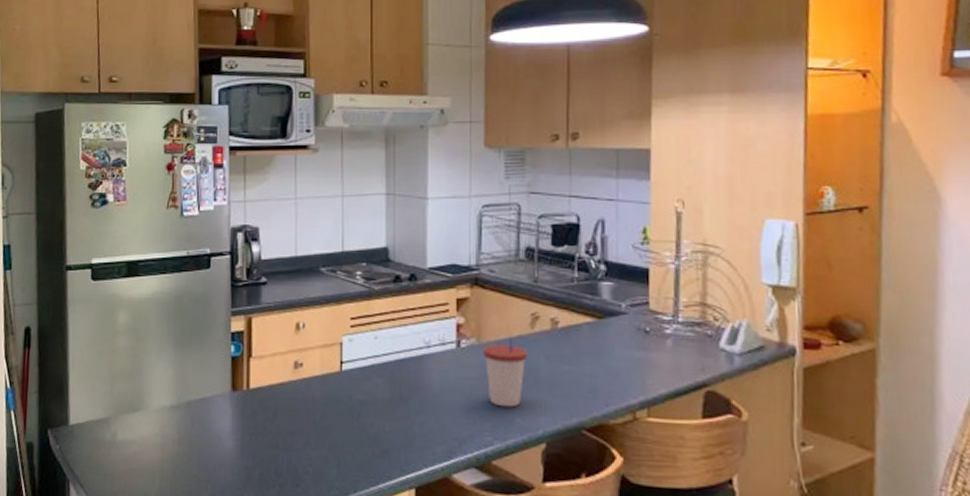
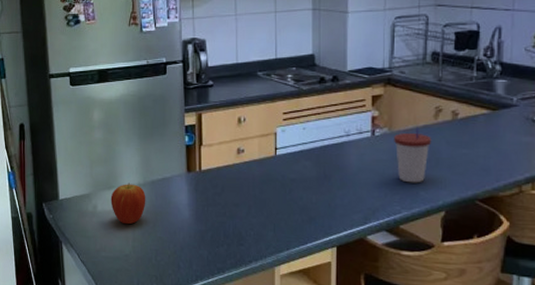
fruit: none [134,404,180,459] -> present [111,183,146,225]

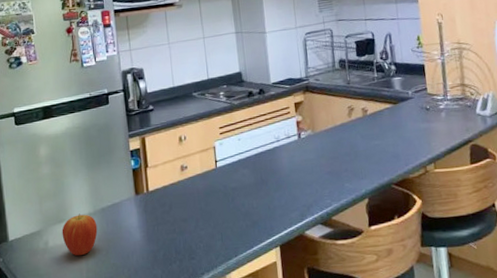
cup: present [394,127,432,183] -> none [317,126,349,177]

